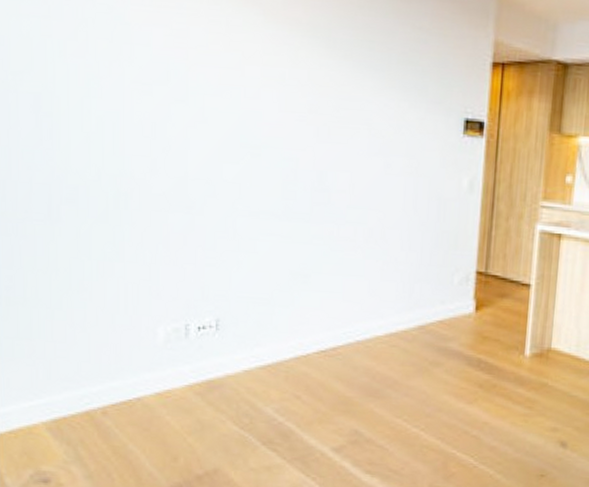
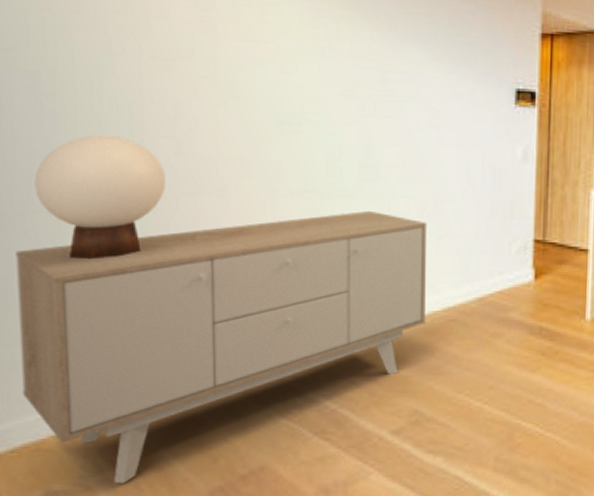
sideboard: none [17,233,374,472] -> present [16,210,428,484]
table lamp: none [34,152,141,266] -> present [34,134,165,260]

